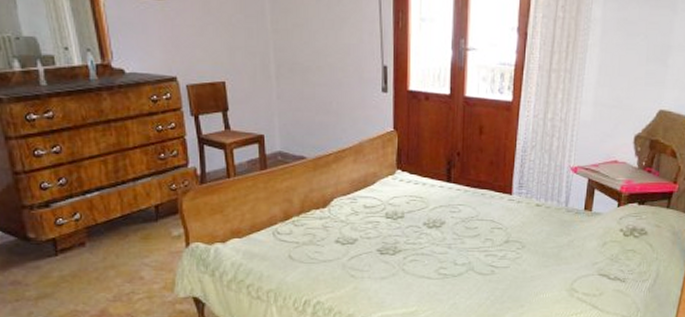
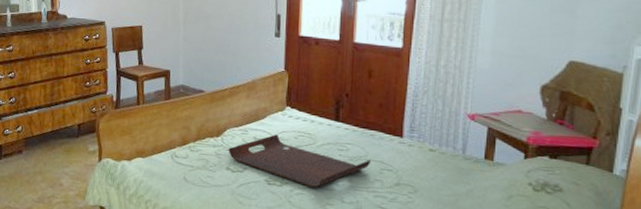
serving tray: none [336,201,482,253] -> present [228,134,370,188]

